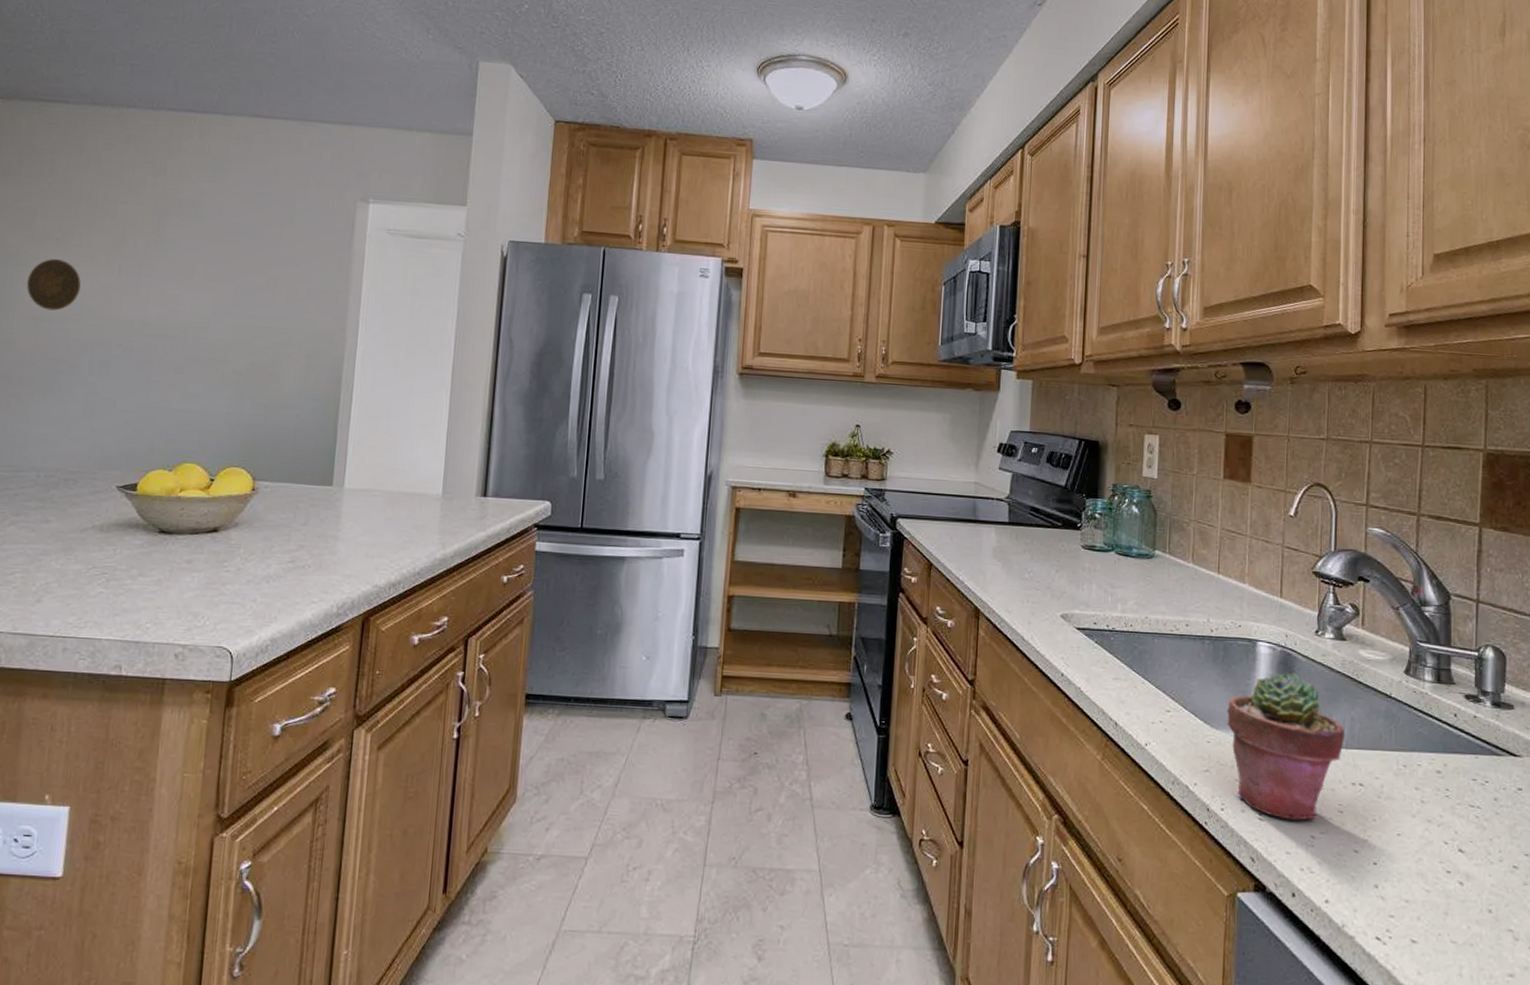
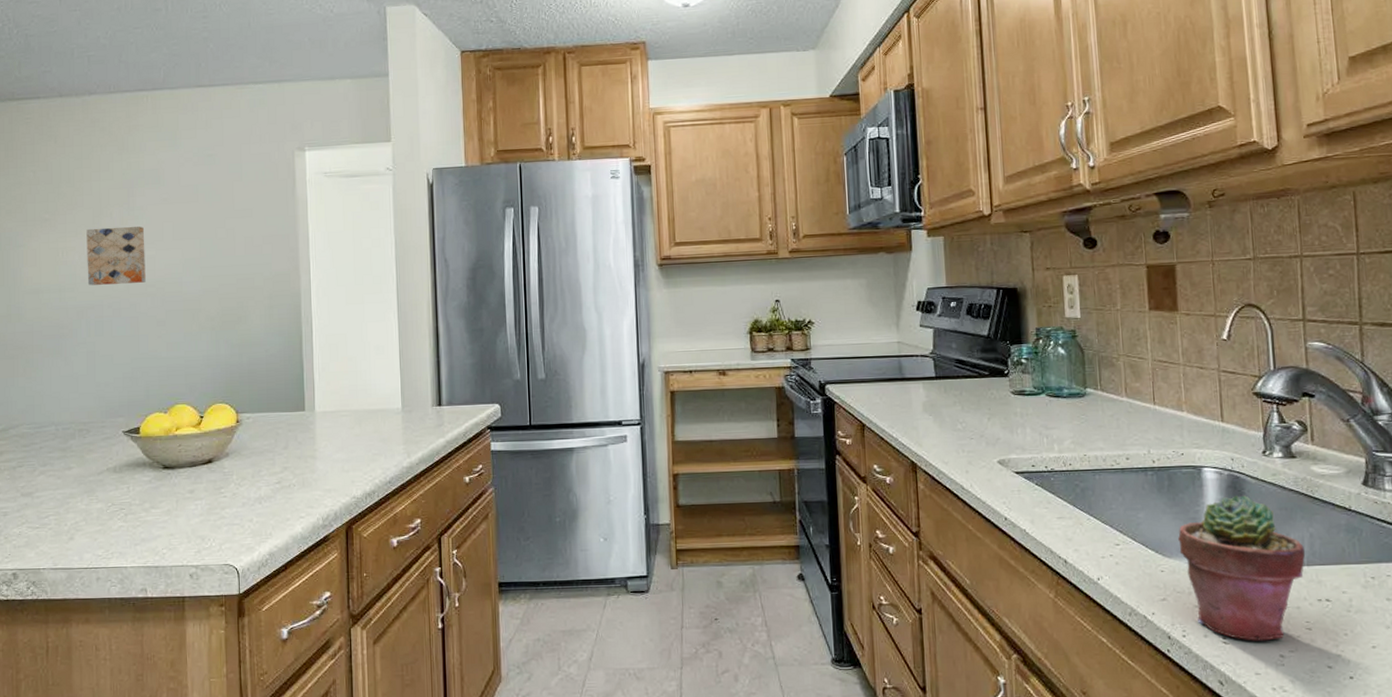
decorative plate: present [27,259,81,311] -> none [27,237,71,283]
wall art: none [97,255,172,323] -> present [86,226,146,286]

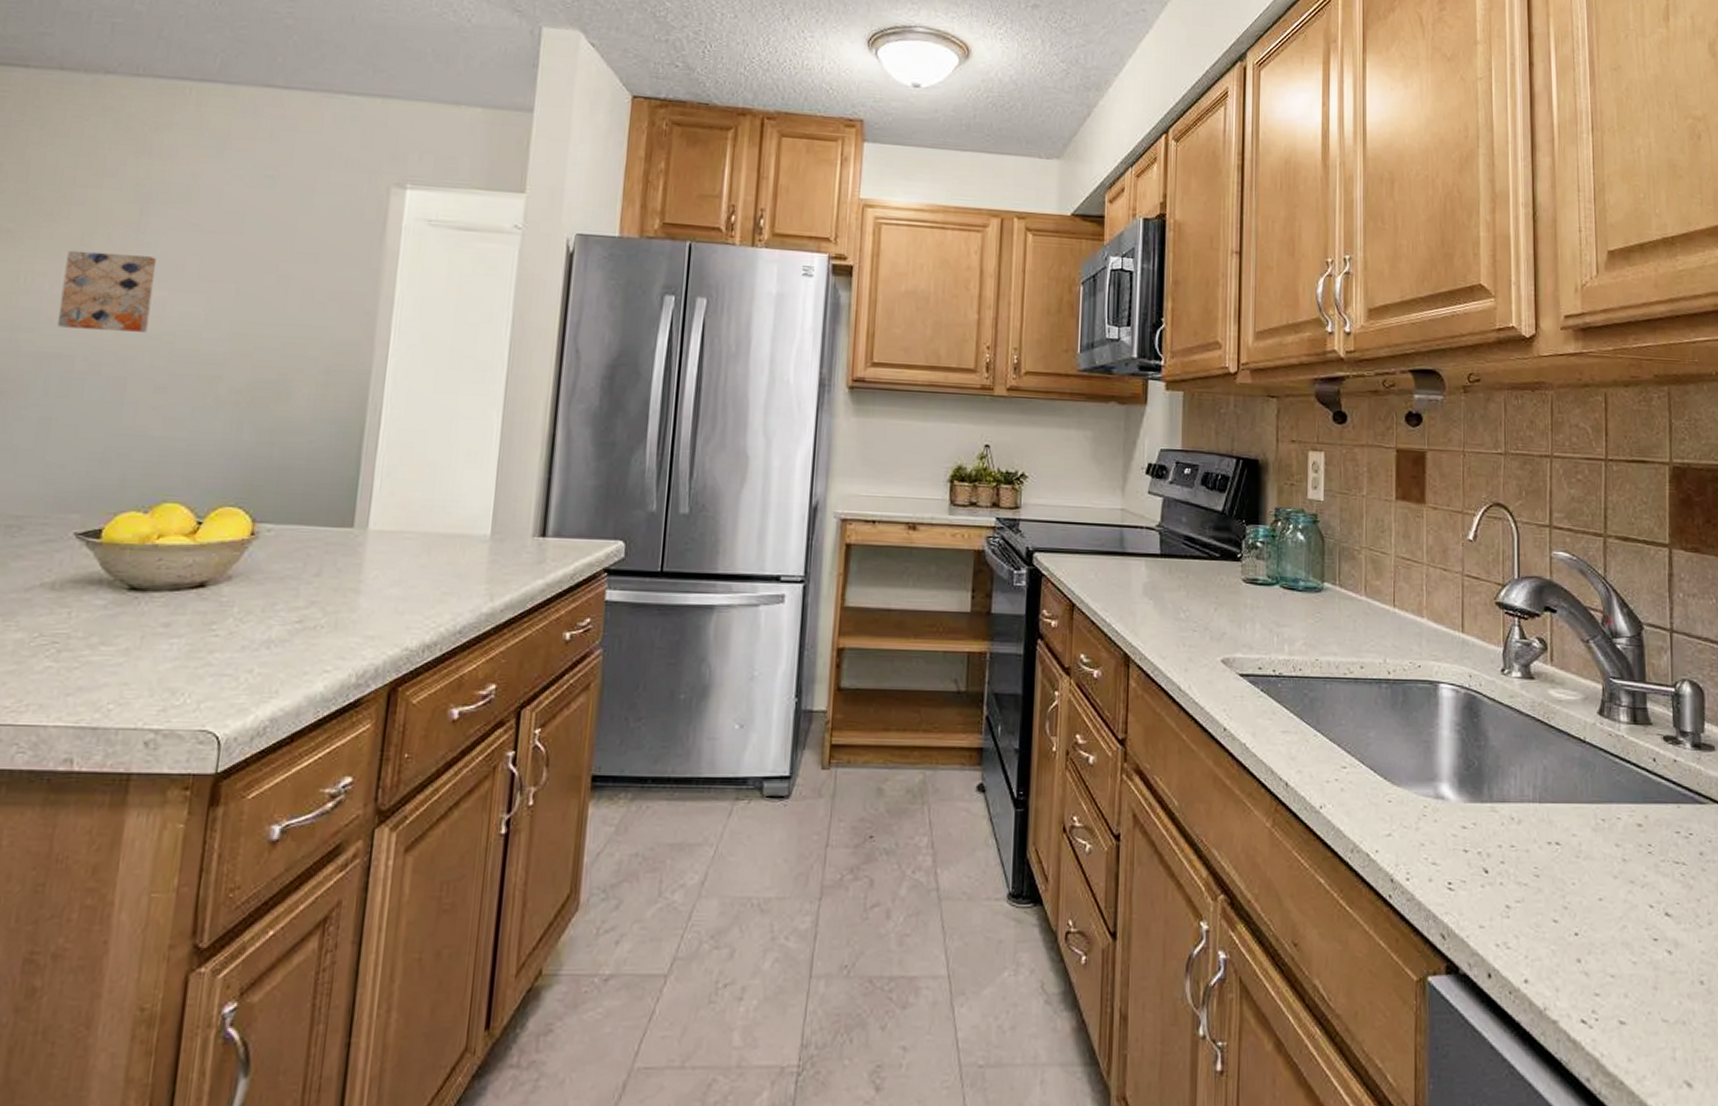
potted succulent: present [1178,495,1305,641] -> none [1409,718,1537,888]

